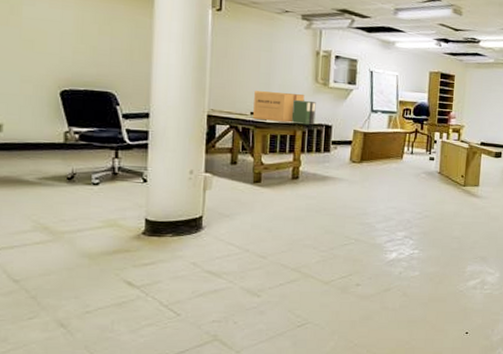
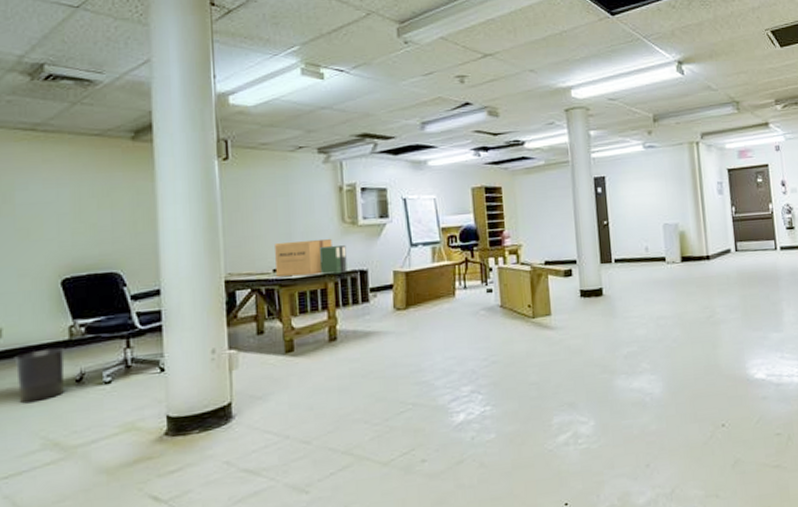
waste bin: none [13,147,60,191] -> present [14,347,66,404]

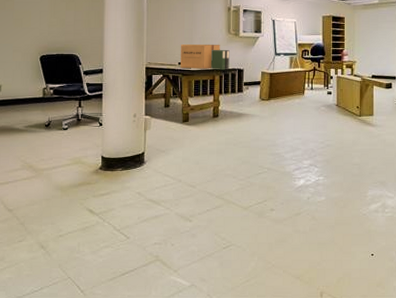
waste bin: present [14,347,66,404] -> none [8,102,40,137]

